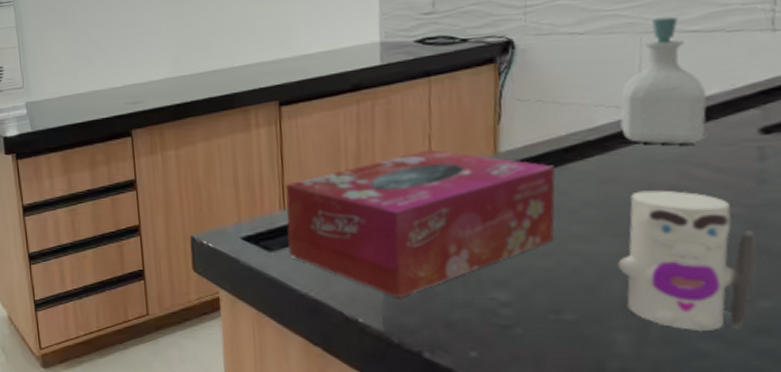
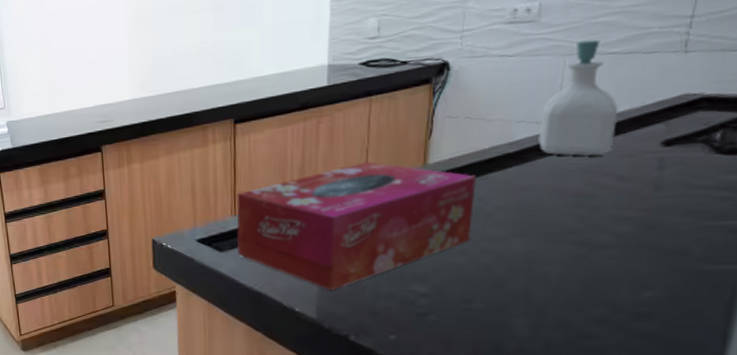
toy: present [617,190,758,330] -> none [523,196,648,316]

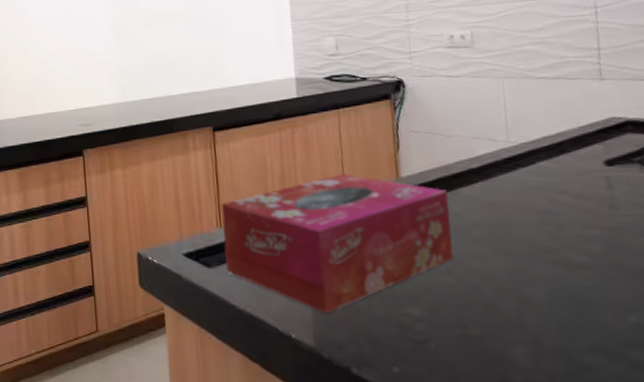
soap bottle: present [538,39,619,156] -> none [493,65,563,173]

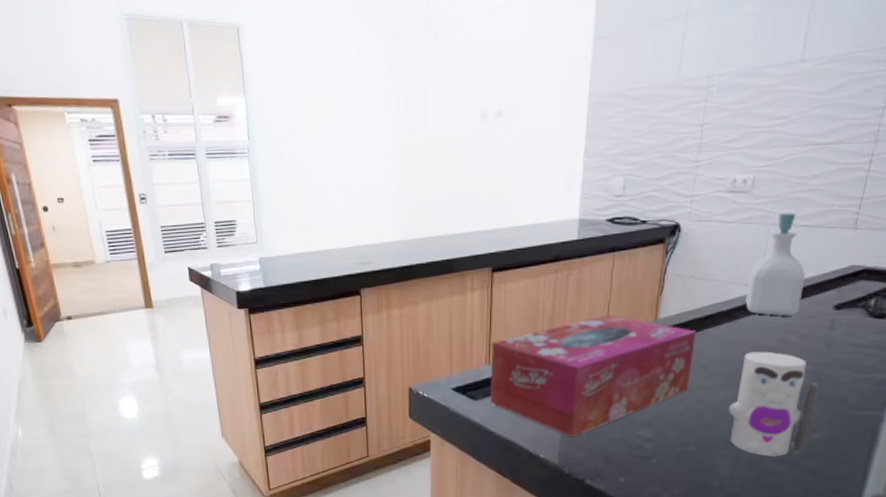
soap bottle: none [493,65,563,173] -> present [745,212,806,316]
toy: none [508,213,621,344] -> present [728,351,819,456]

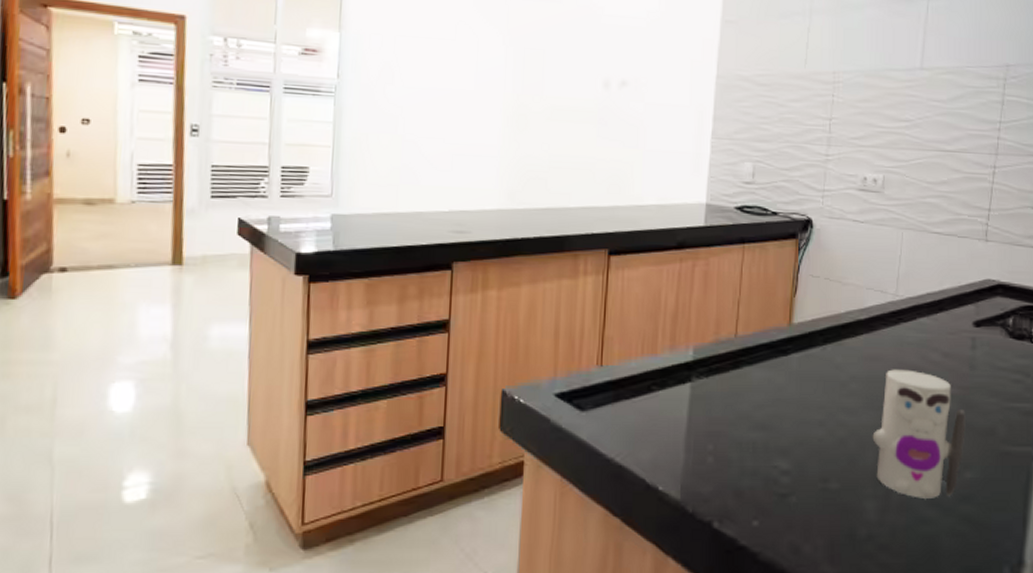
tissue box: present [490,315,696,438] -> none [601,315,833,466]
soap bottle: present [745,212,806,316] -> none [883,217,943,329]

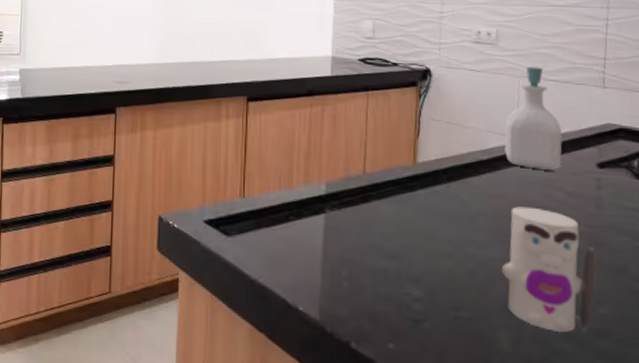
soap bottle: none [883,217,943,329] -> present [504,66,563,170]

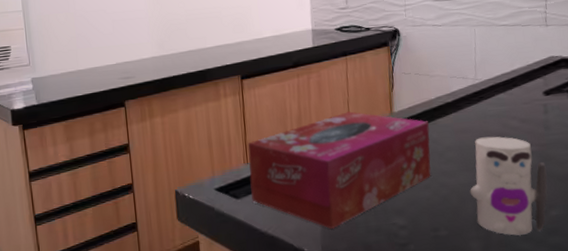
tissue box: none [244,154,458,289] -> present [247,111,431,230]
soap bottle: present [504,66,563,170] -> none [465,15,515,104]

